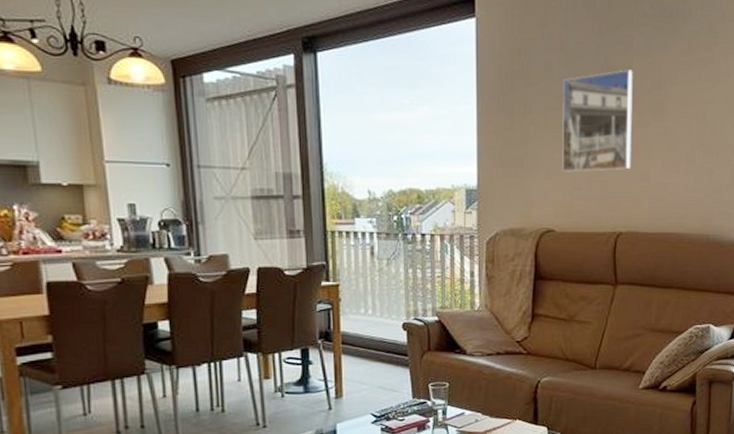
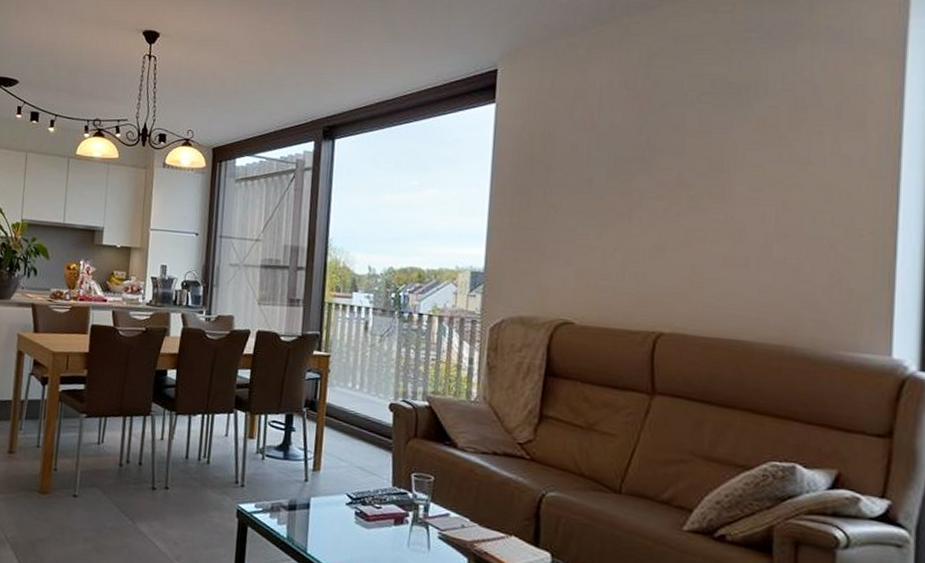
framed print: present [562,69,633,172] -> none [587,151,684,261]

